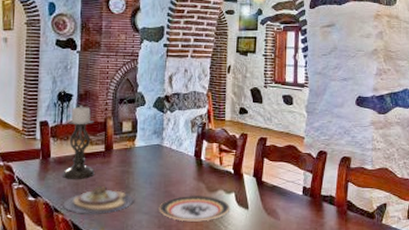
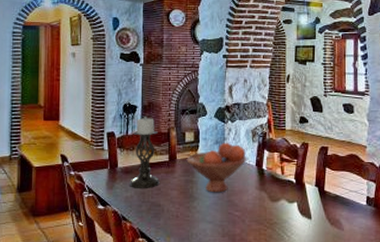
plate: present [63,186,134,214] -> none [130,196,198,223]
fruit bowl: none [123,132,186,184] -> present [186,142,247,193]
plate: present [159,194,230,222] -> none [222,204,293,231]

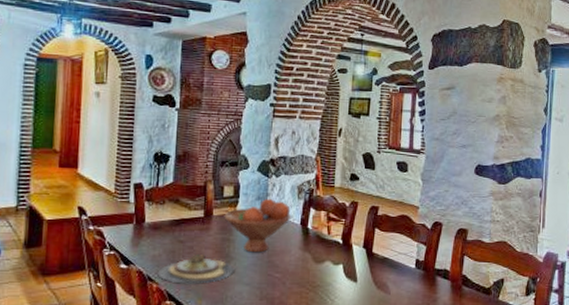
candle holder: present [130,117,160,188] -> none [158,167,193,246]
plate: none [130,196,198,223] -> present [157,255,235,284]

